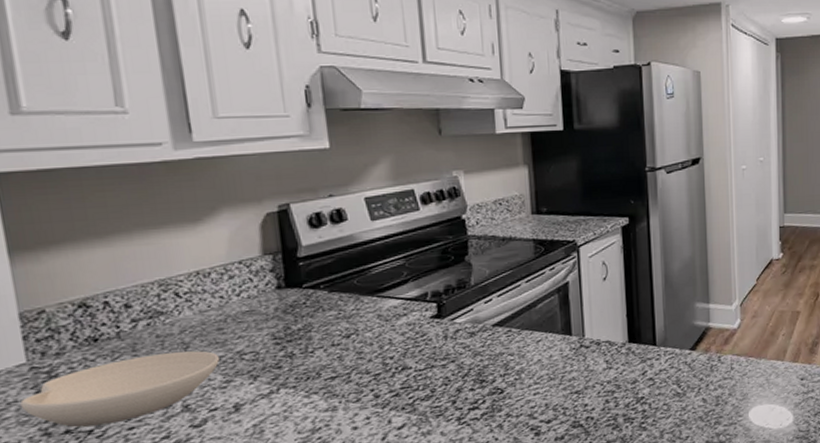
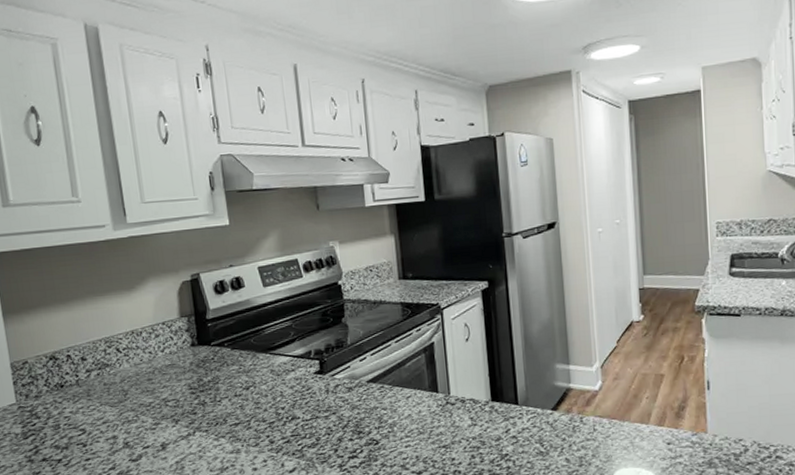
bowl: present [20,350,220,428] -> none [12,397,150,457]

